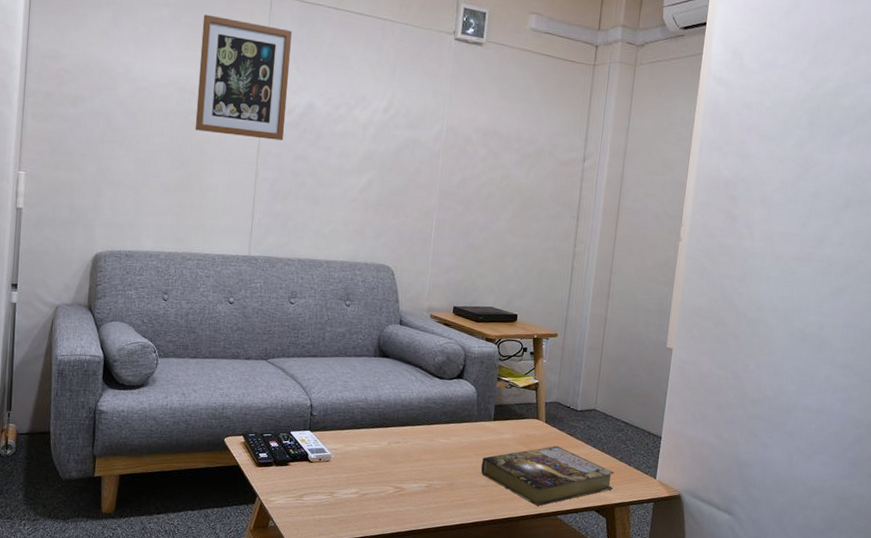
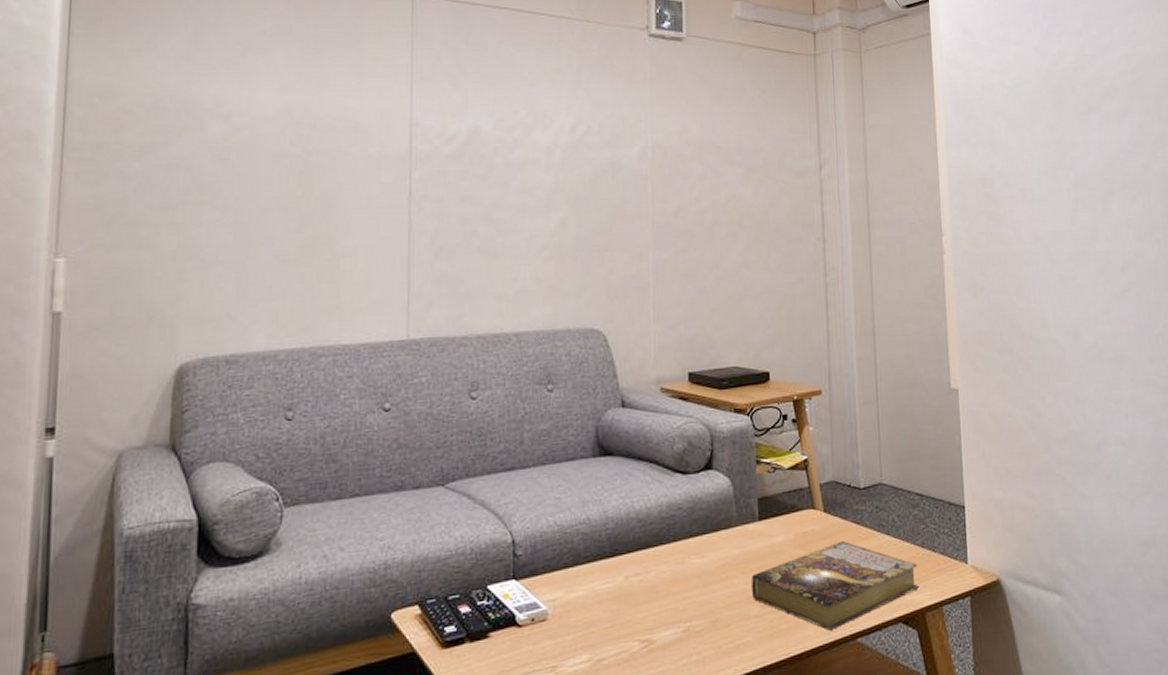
wall art: present [195,14,292,141] -> none [319,24,444,179]

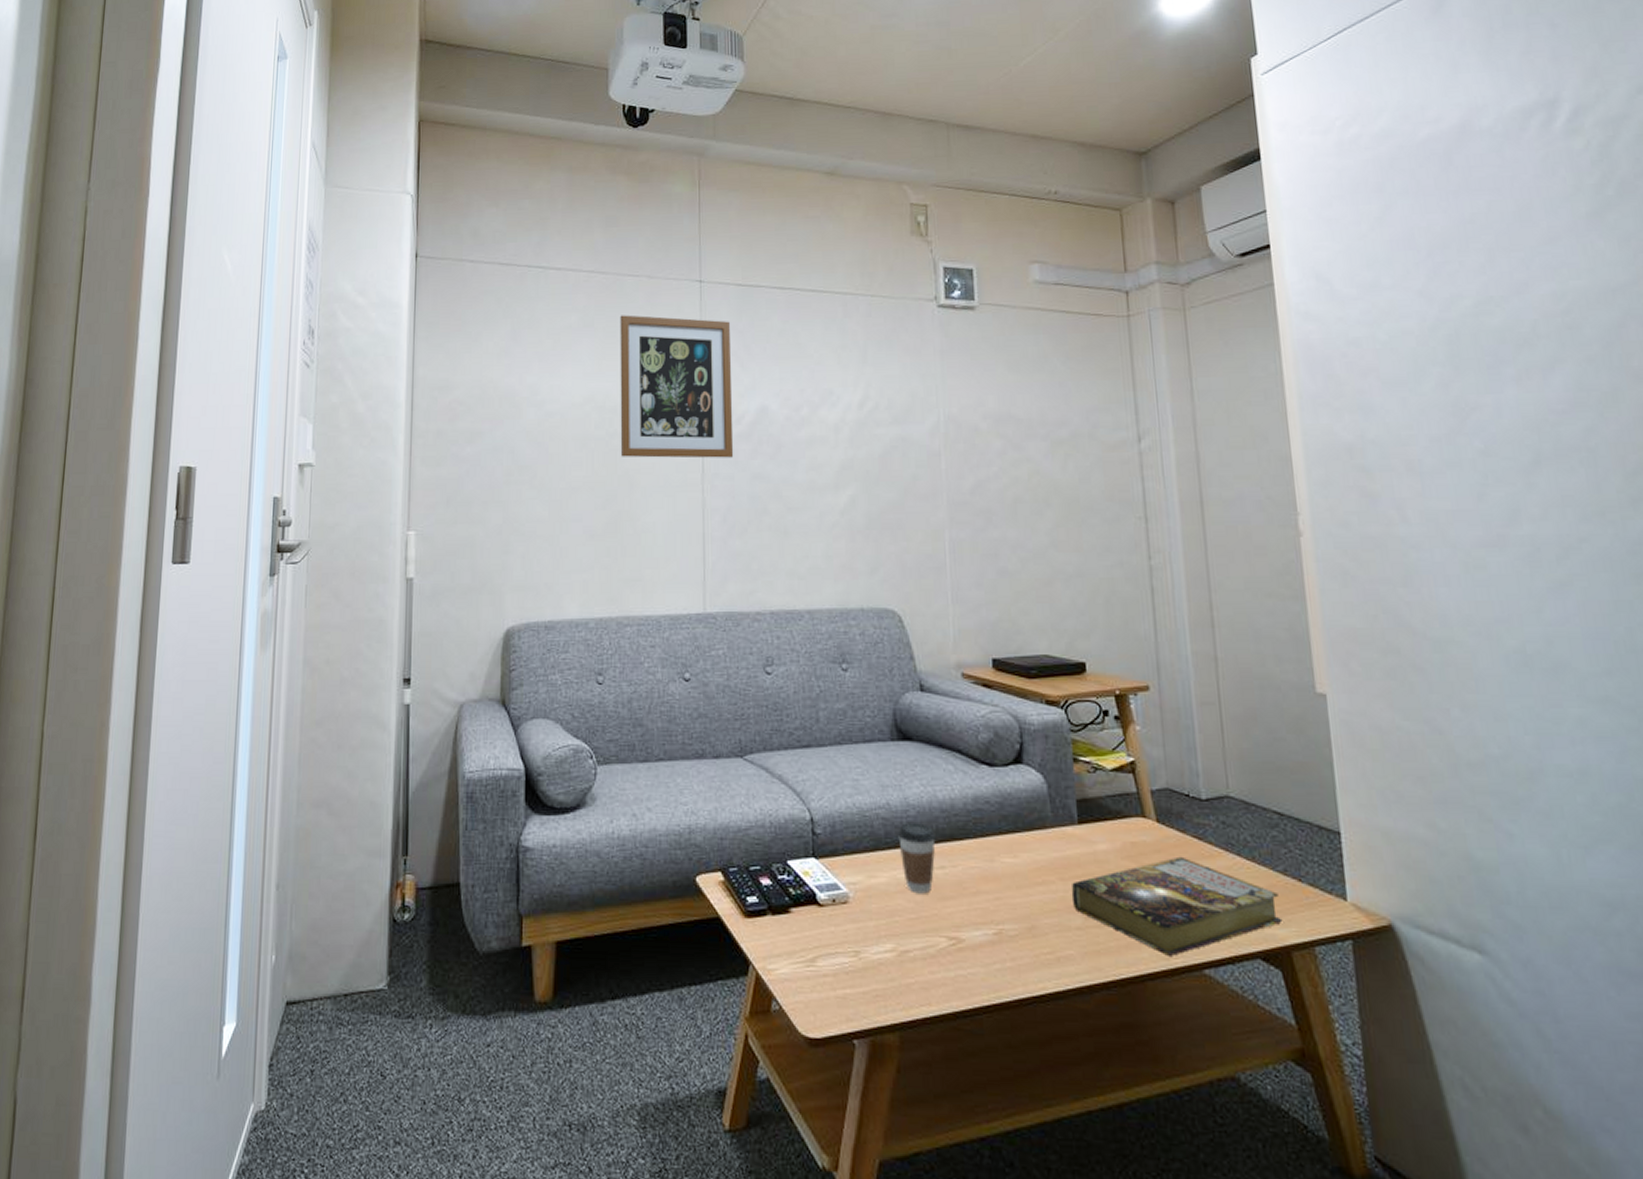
wall art: none [319,24,444,179] -> present [620,315,734,459]
coffee cup: none [597,534,632,603] -> present [898,823,936,894]

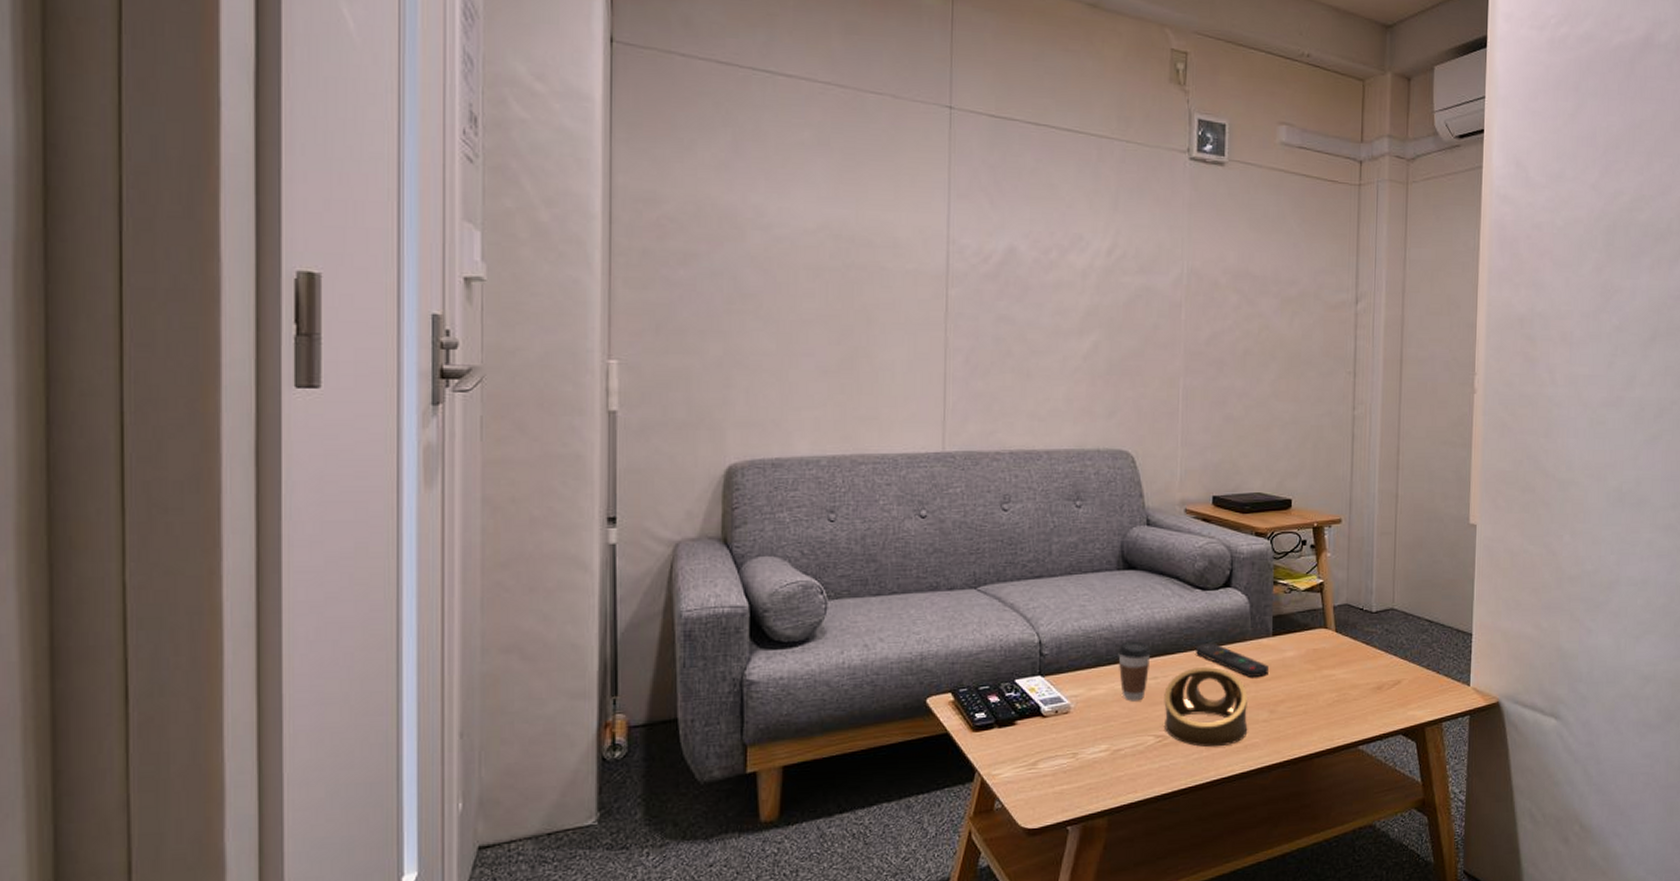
wall art: present [620,315,734,459] -> none [858,136,981,298]
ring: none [954,858,1059,957] -> present [1164,667,1248,748]
remote control: none [987,829,1078,873] -> present [1196,643,1269,677]
book: present [1071,856,1283,956] -> none [1261,658,1422,737]

